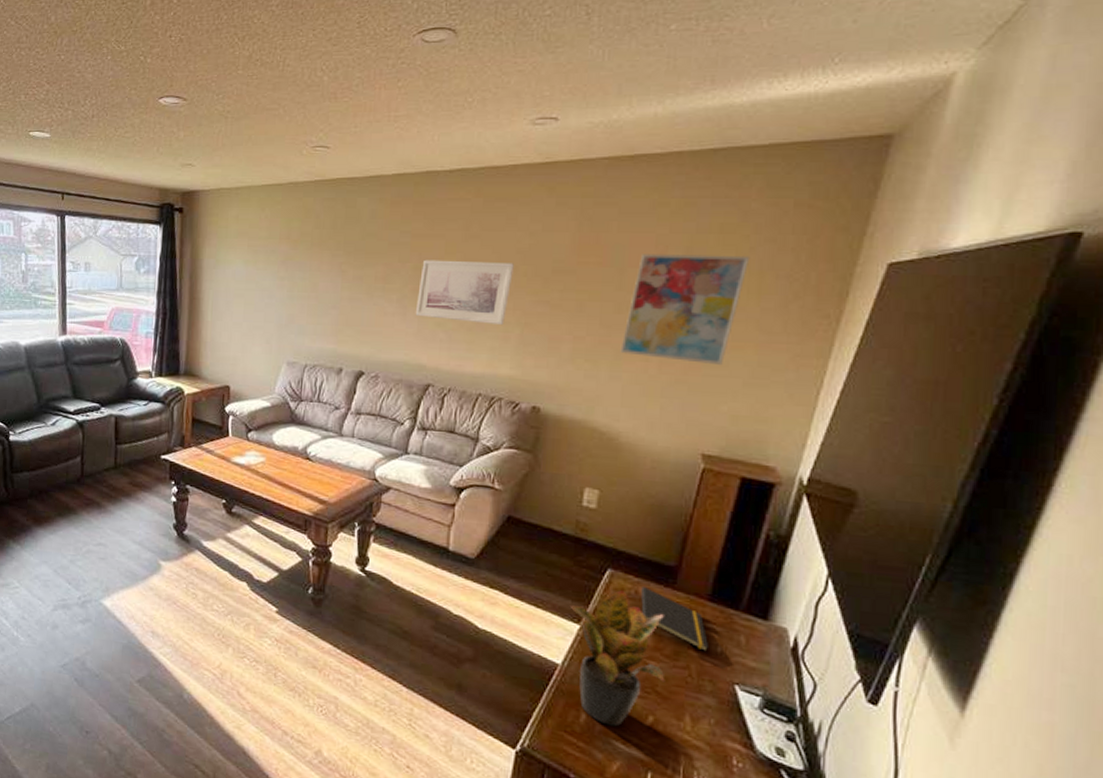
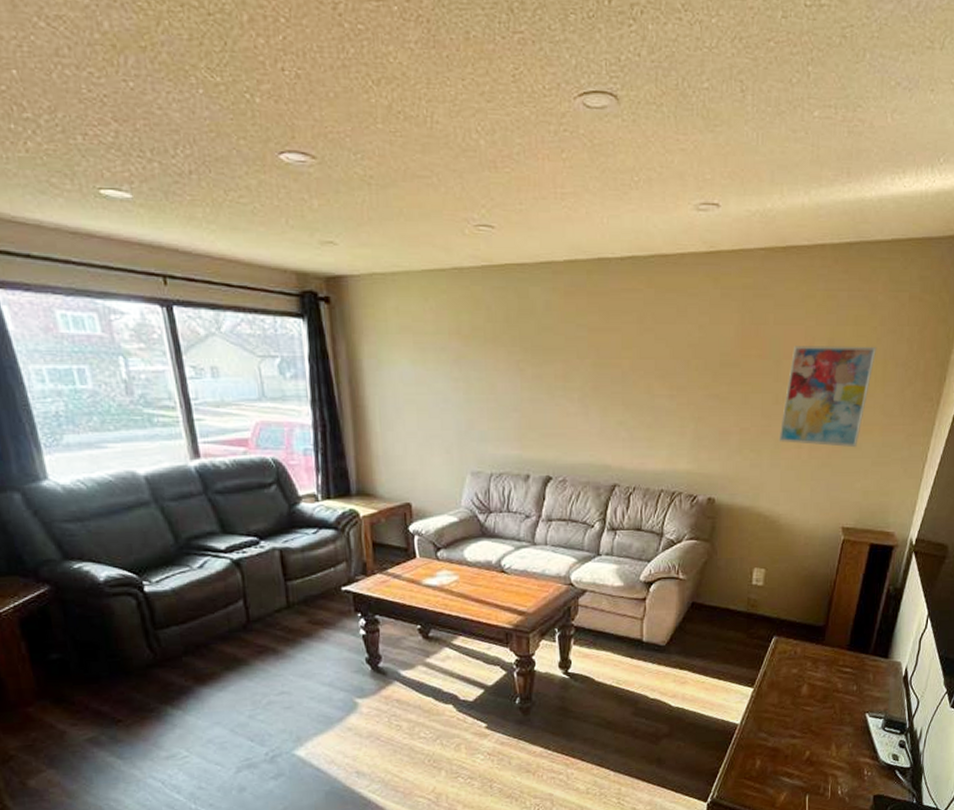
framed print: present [415,259,514,326] -> none [597,355,686,421]
potted plant: present [569,589,665,727] -> none [745,652,818,766]
notepad: present [641,587,710,652] -> none [799,647,848,691]

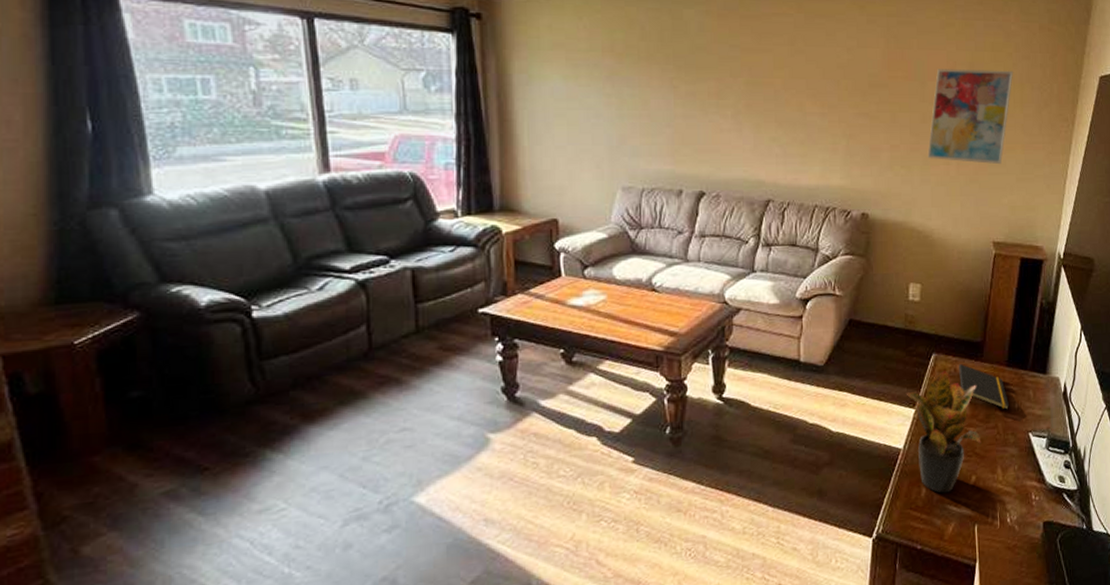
potted plant: none [745,652,818,766] -> present [906,369,981,494]
notepad: none [799,647,848,691] -> present [959,364,1010,410]

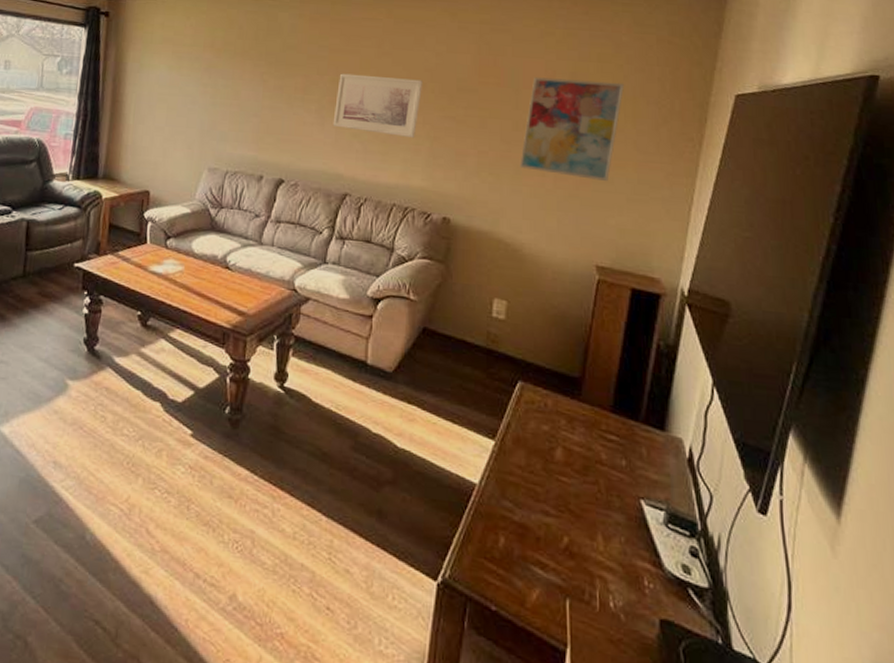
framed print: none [750,74,836,138] -> present [333,73,422,139]
potted plant: present [906,369,981,494] -> none [484,402,577,550]
notepad: present [959,364,1010,410] -> none [550,399,615,465]

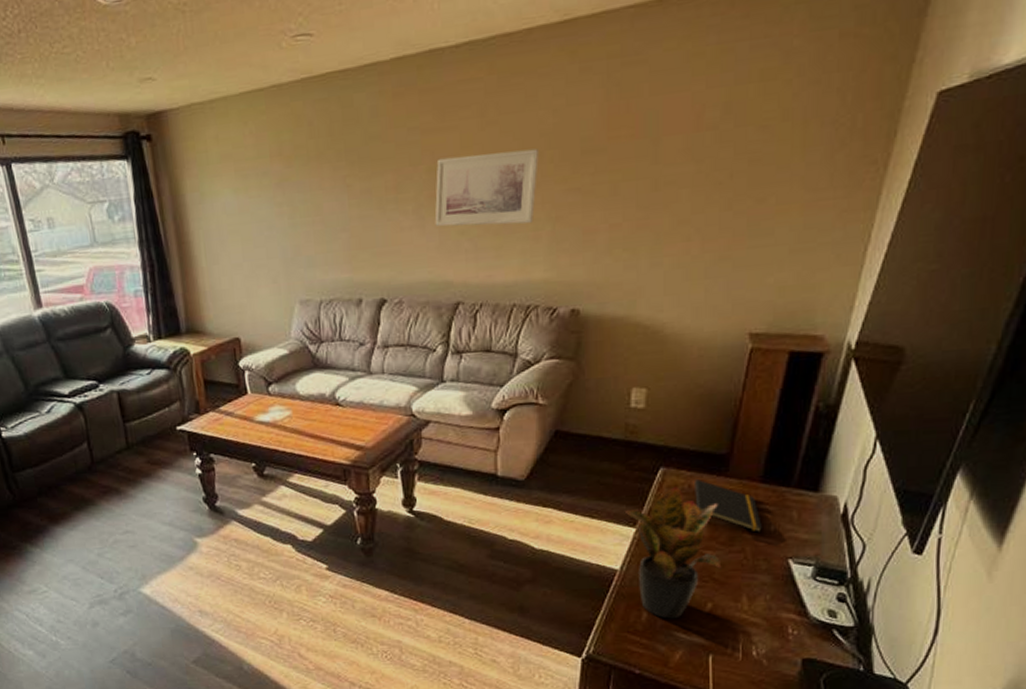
potted plant: none [484,402,577,550] -> present [624,485,722,619]
wall art: present [520,77,625,182] -> none [660,104,794,237]
notepad: none [550,399,615,465] -> present [695,479,763,532]

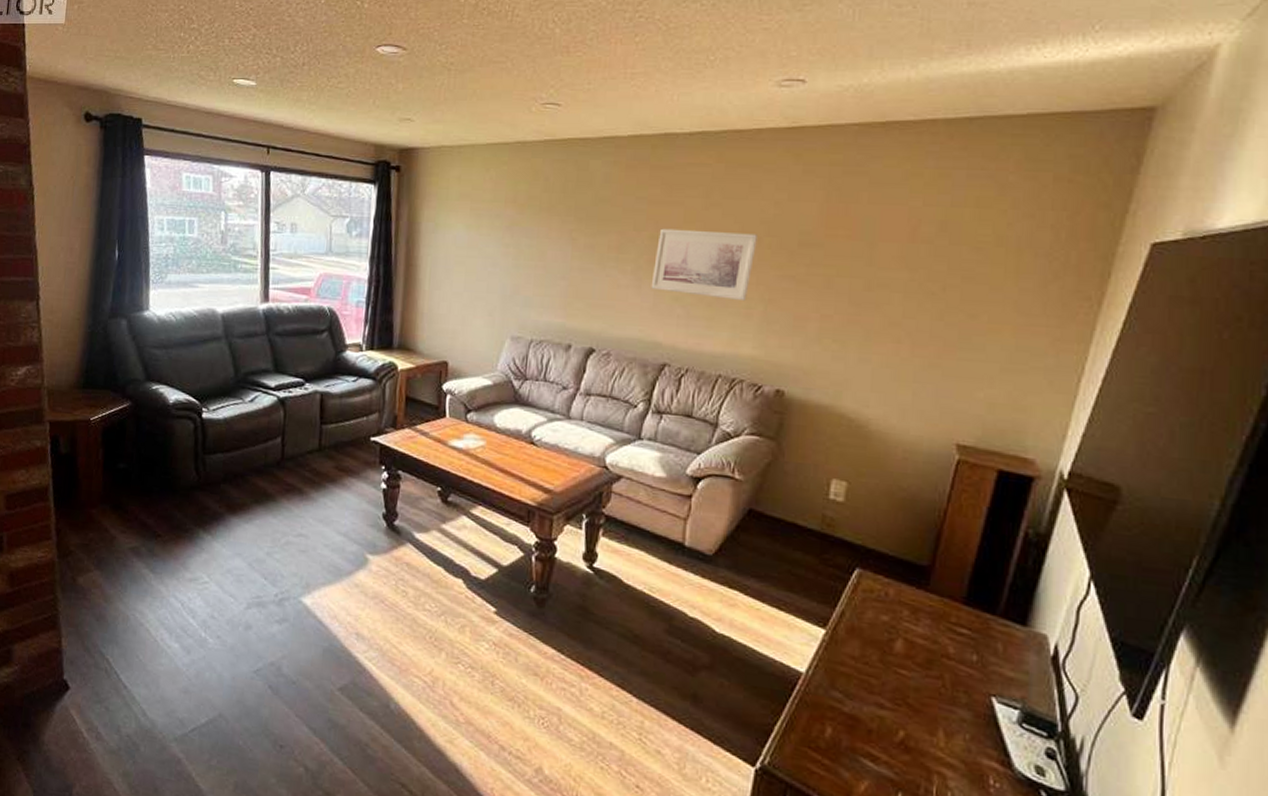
potted plant: present [624,485,722,619] -> none [814,590,917,742]
notepad: present [695,479,763,532] -> none [891,588,965,660]

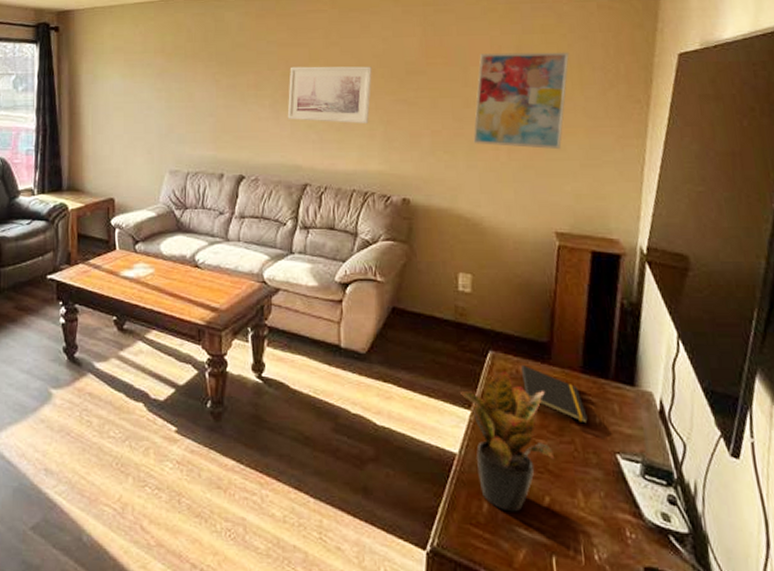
potted plant: none [814,590,917,742] -> present [459,370,555,512]
wall art: none [870,227,1008,349] -> present [473,52,570,150]
notepad: none [891,588,965,660] -> present [521,365,589,424]

